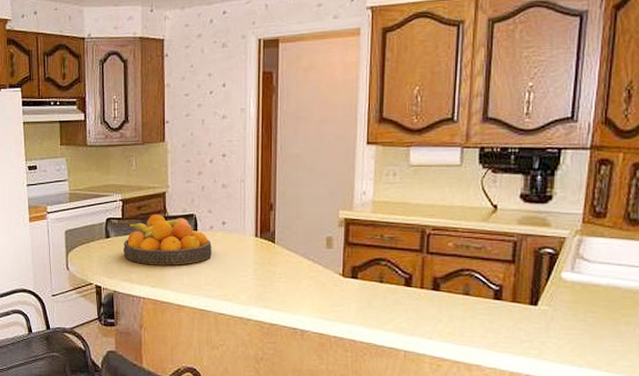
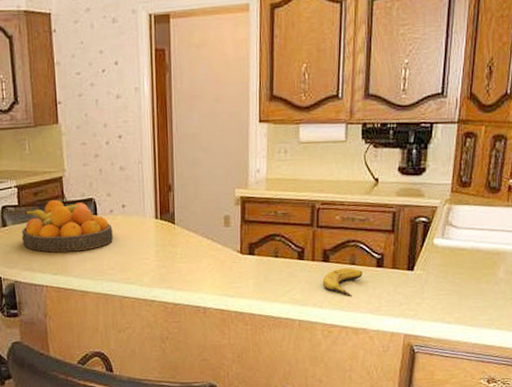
banana: none [431,297,478,330] -> present [322,267,363,297]

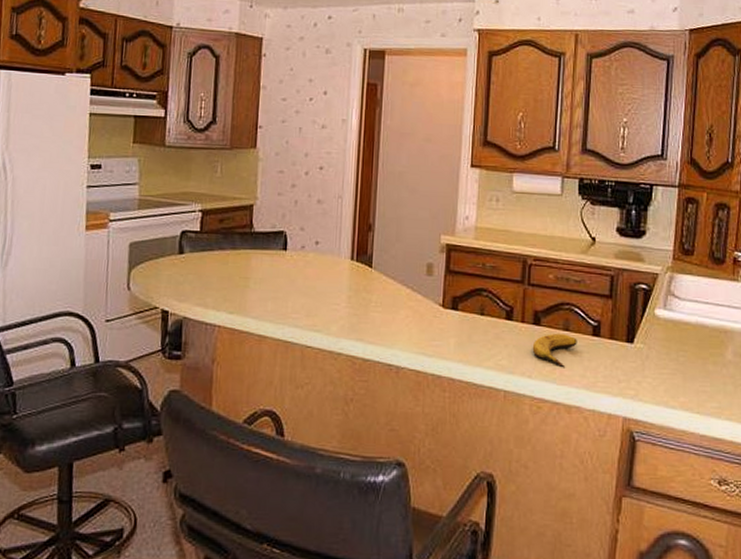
fruit bowl: present [22,199,113,253] -> none [199,228,302,289]

